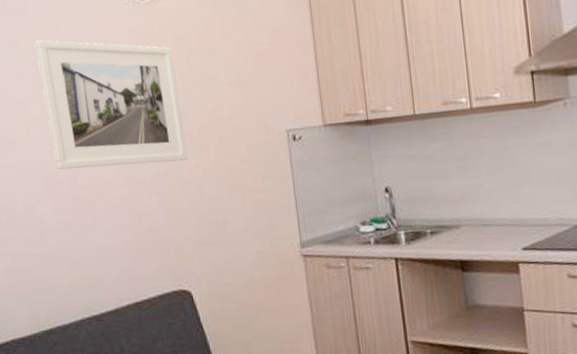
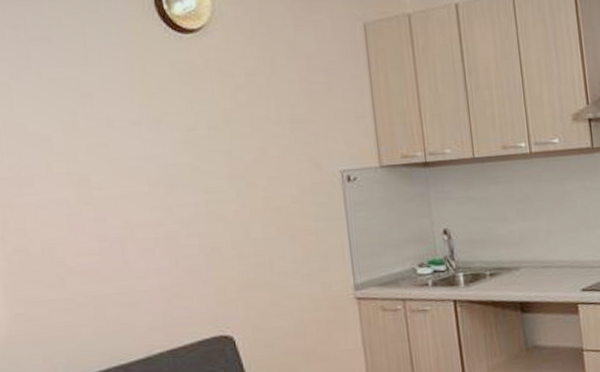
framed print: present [34,40,188,170] -> none [60,71,233,209]

